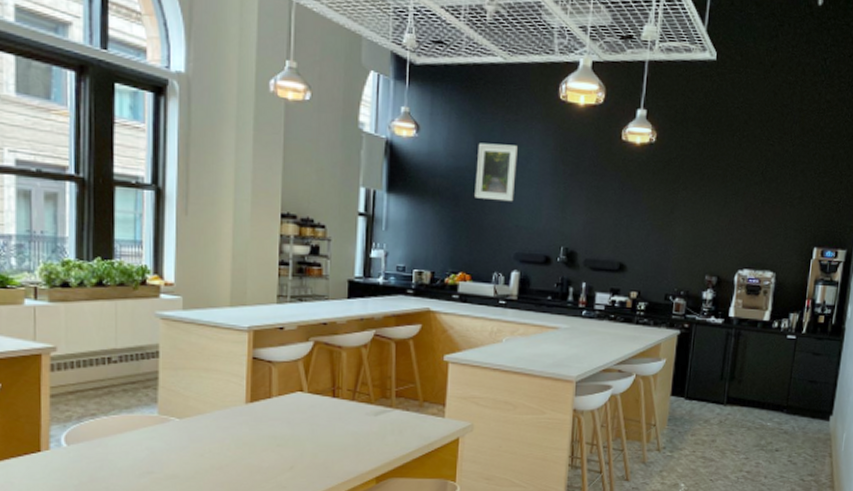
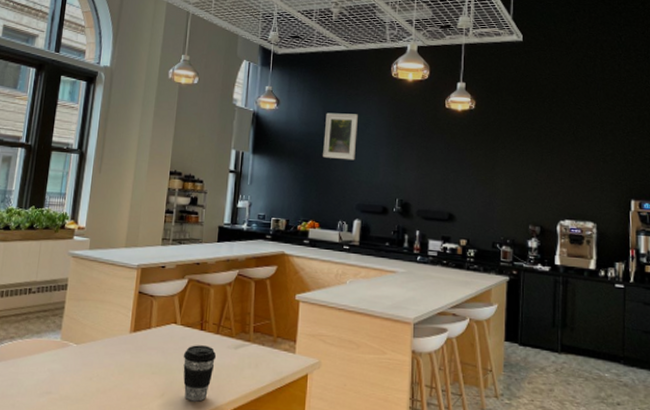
coffee cup: none [313,413,354,472] -> present [183,345,217,402]

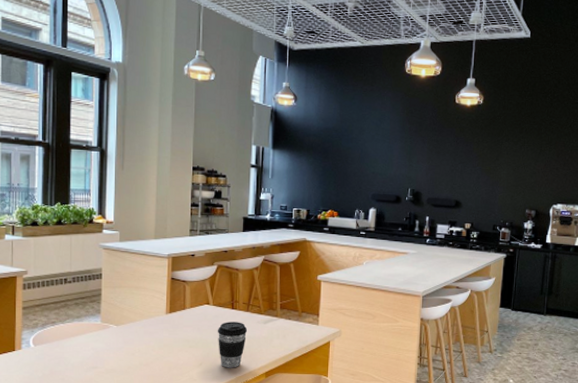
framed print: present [323,113,358,160] -> none [340,108,373,154]

